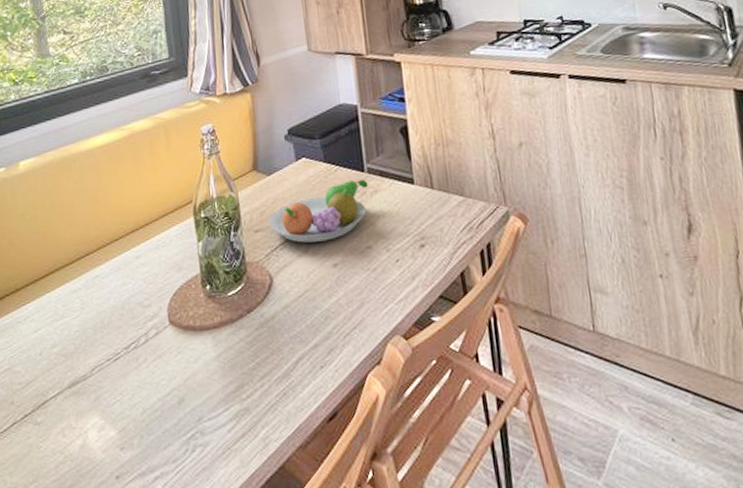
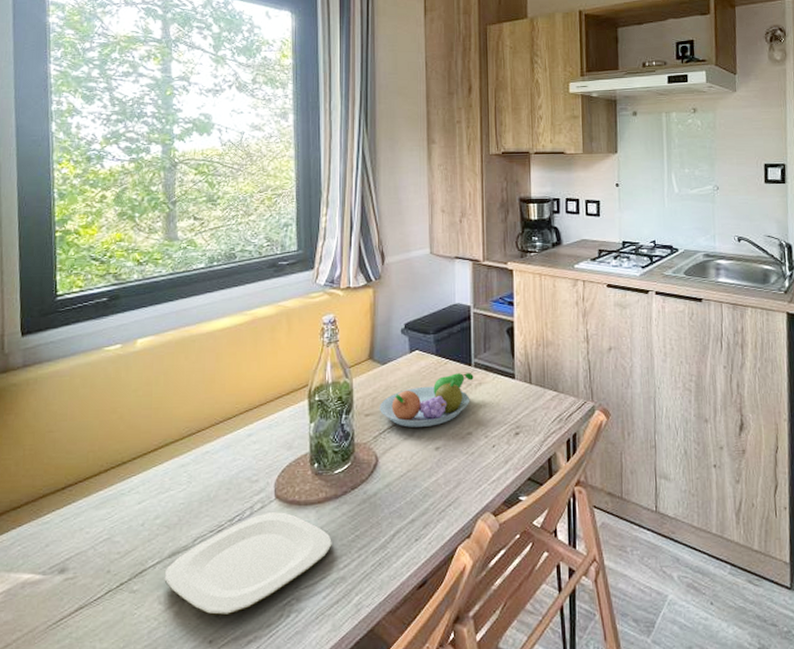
plate: none [66,338,232,450] -> present [164,512,332,616]

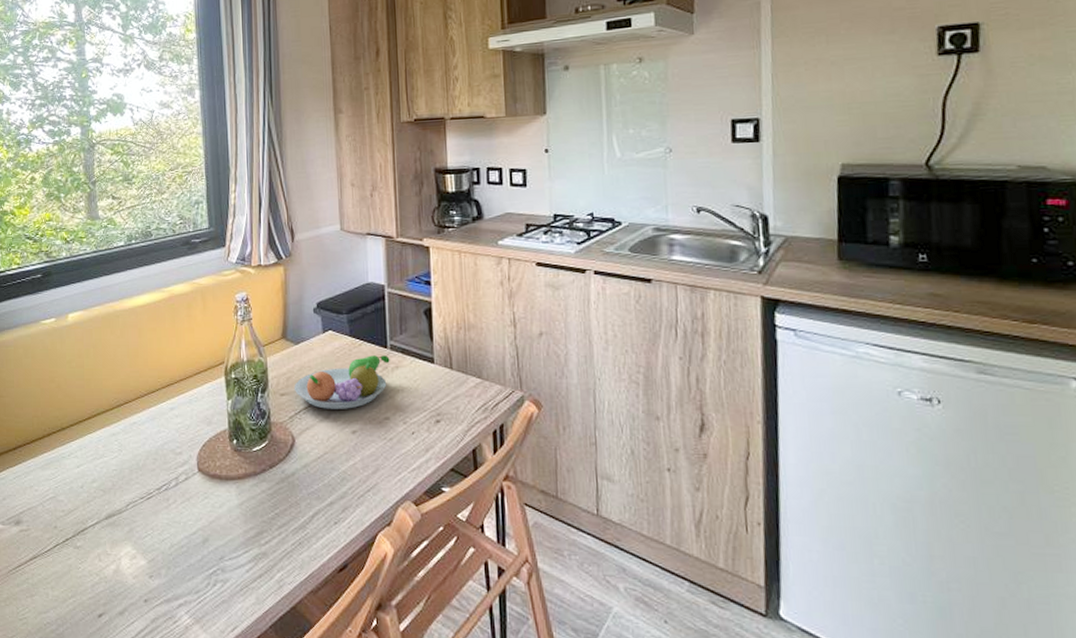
plate: present [164,512,332,616] -> none [103,484,253,578]

